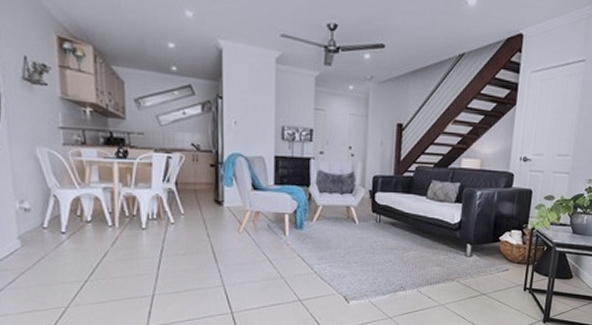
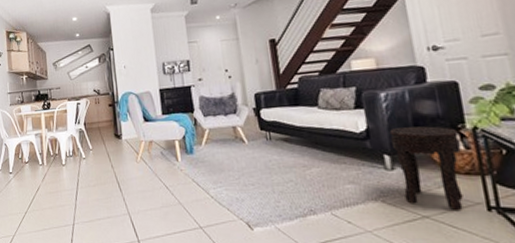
side table: none [473,222,522,291] -> present [389,126,463,212]

